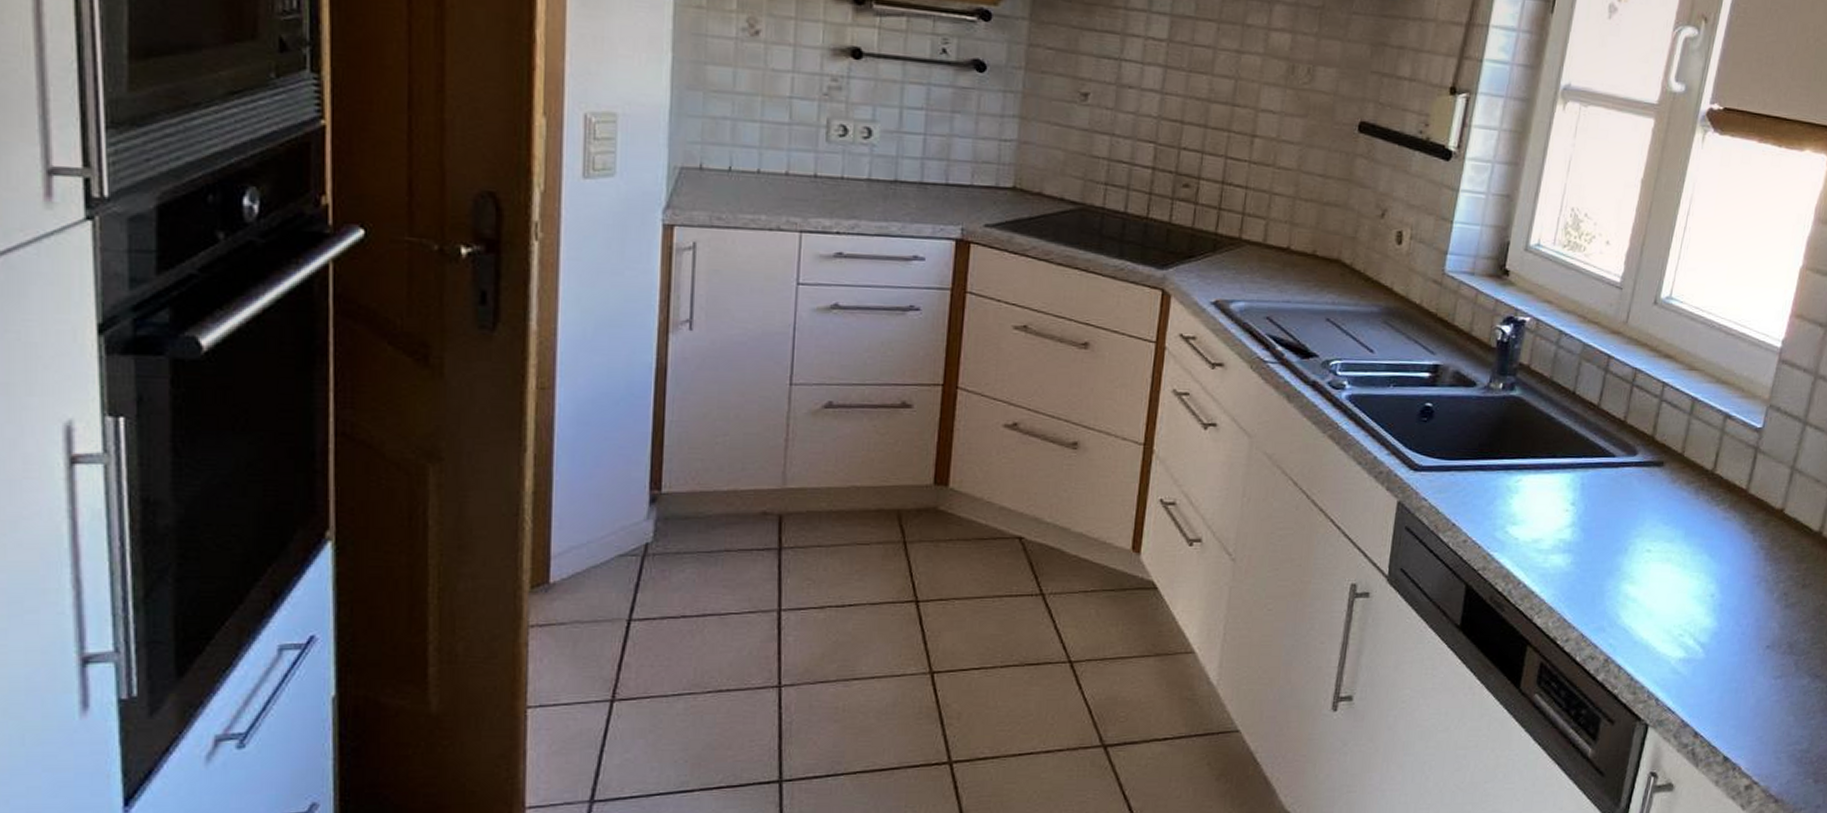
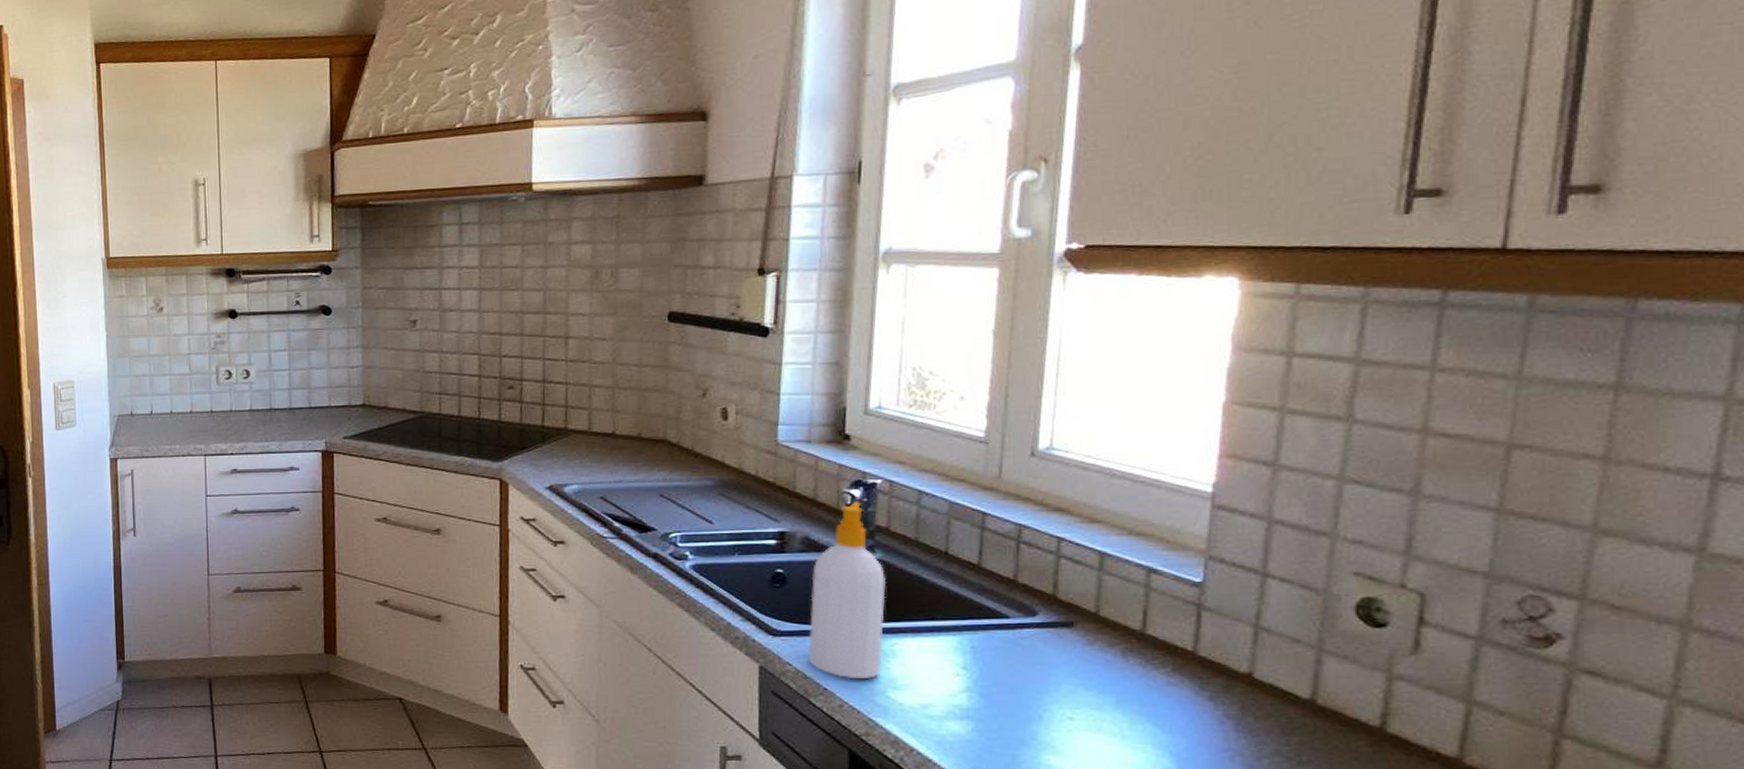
soap bottle: none [1443,338,1521,515] -> present [808,502,886,680]

